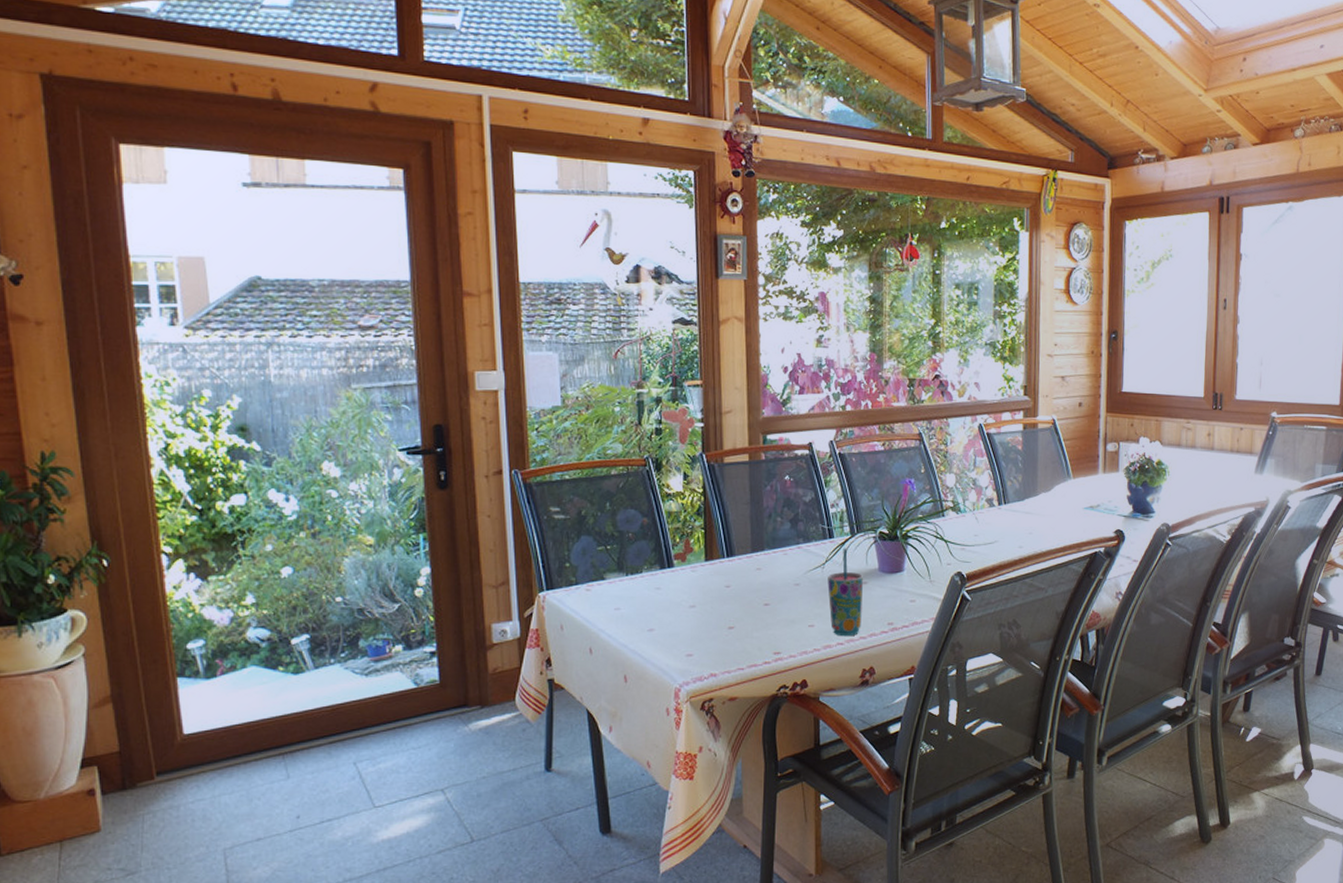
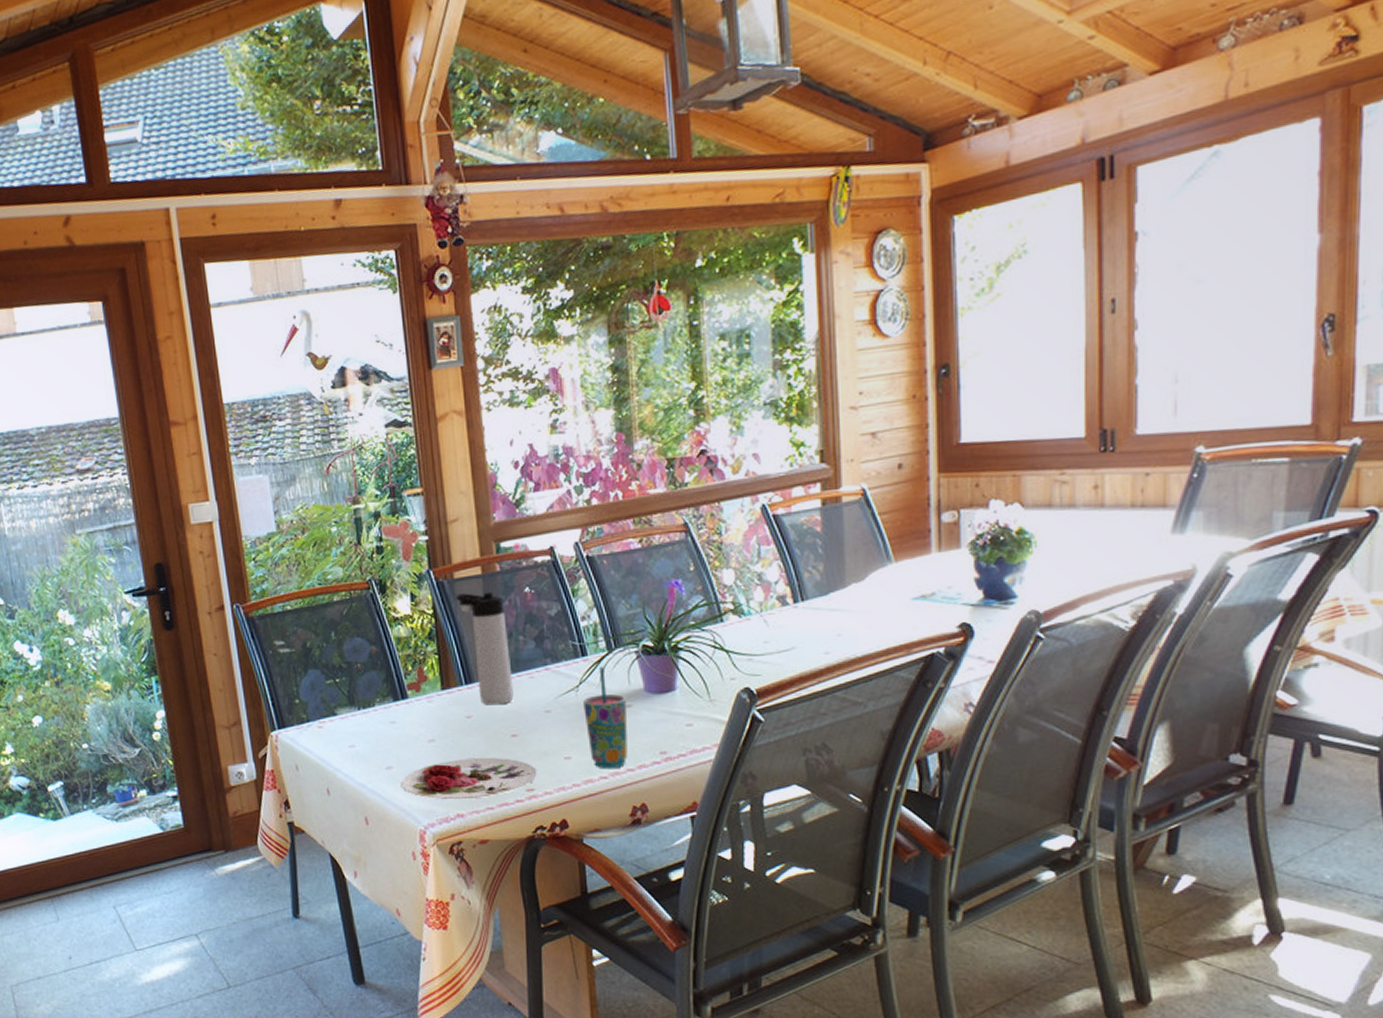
plate: none [662,623,784,661] -> present [402,757,537,800]
thermos bottle: none [724,476,769,577] -> present [455,592,514,706]

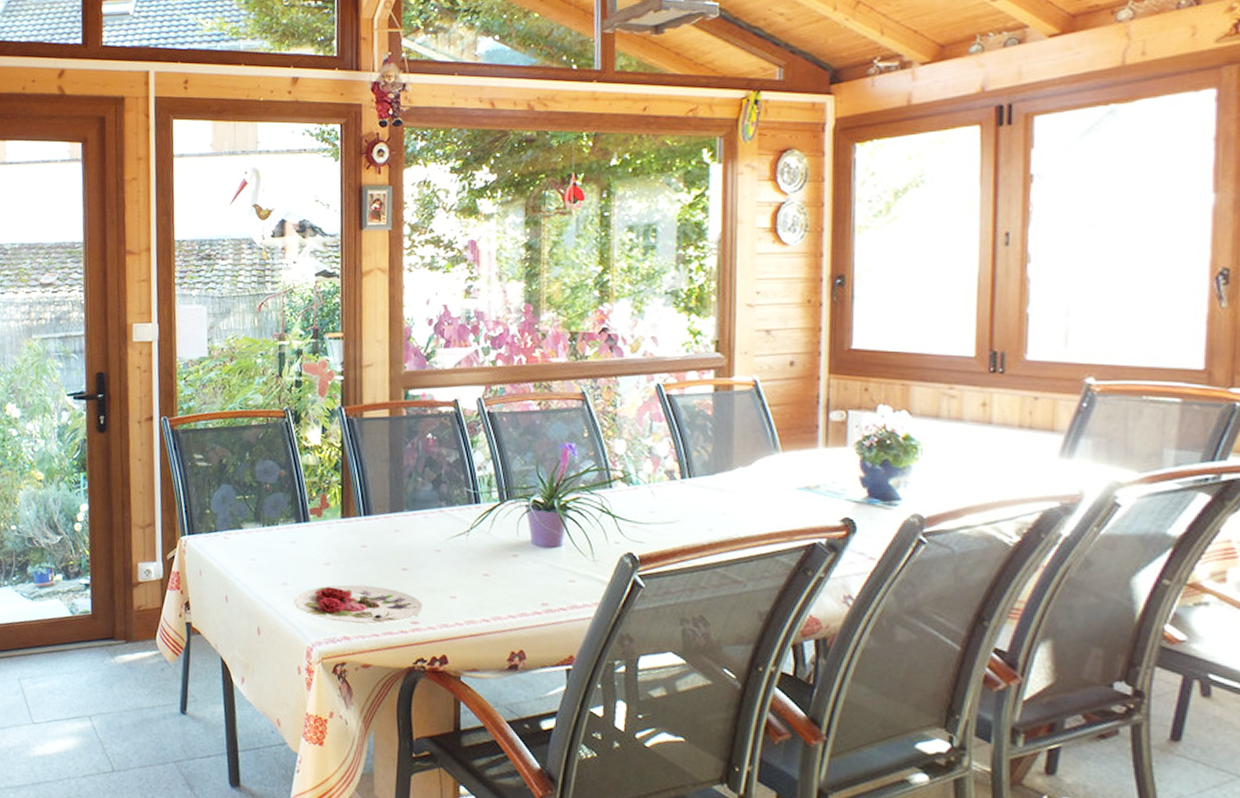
thermos bottle: present [455,592,514,706] -> none [362,432,409,539]
cup: present [583,666,628,769] -> none [472,515,513,614]

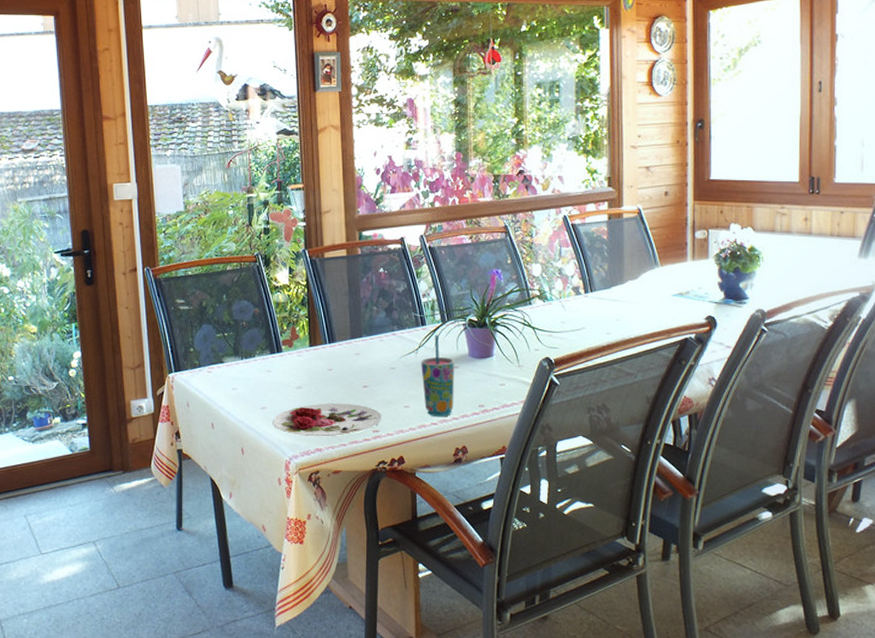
cup: none [472,515,513,614] -> present [421,334,454,417]

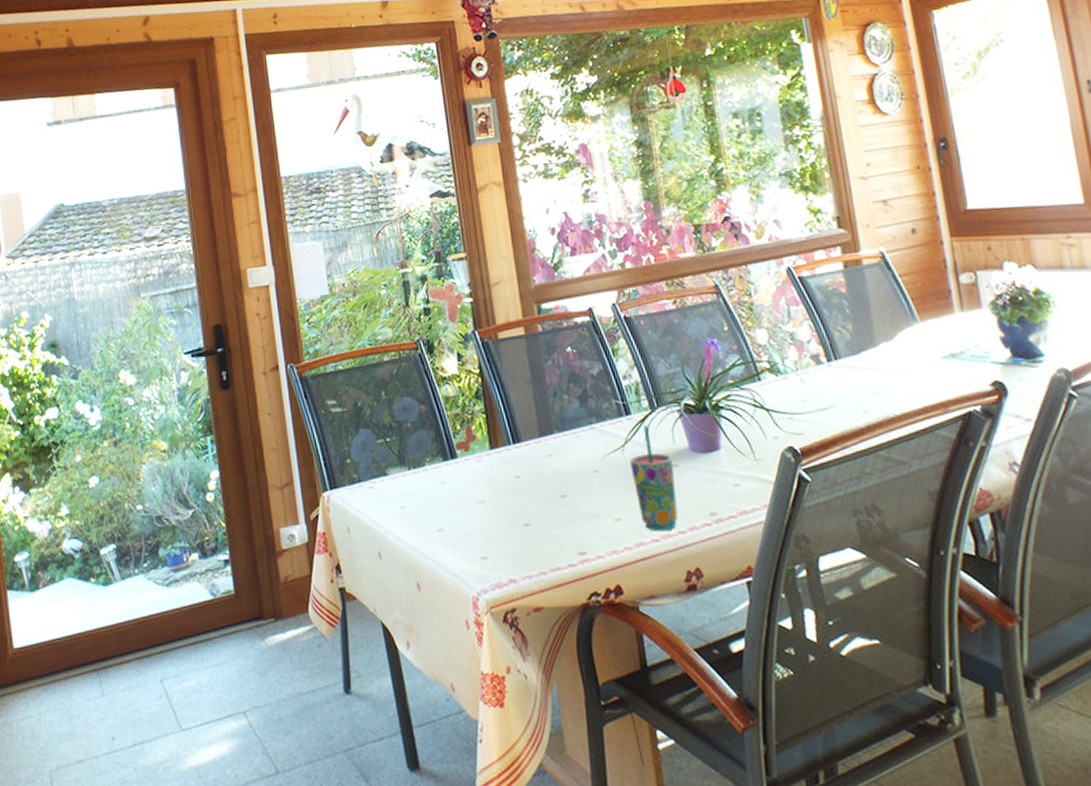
plate: present [273,403,382,437] -> none [453,518,589,564]

